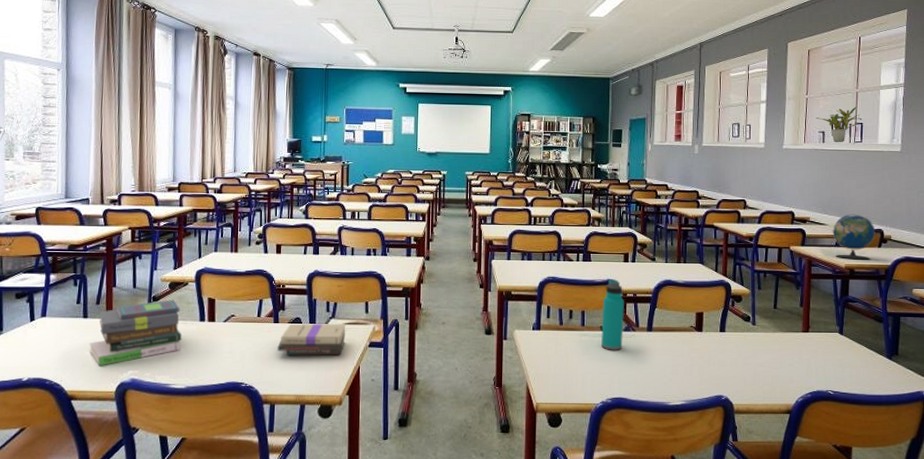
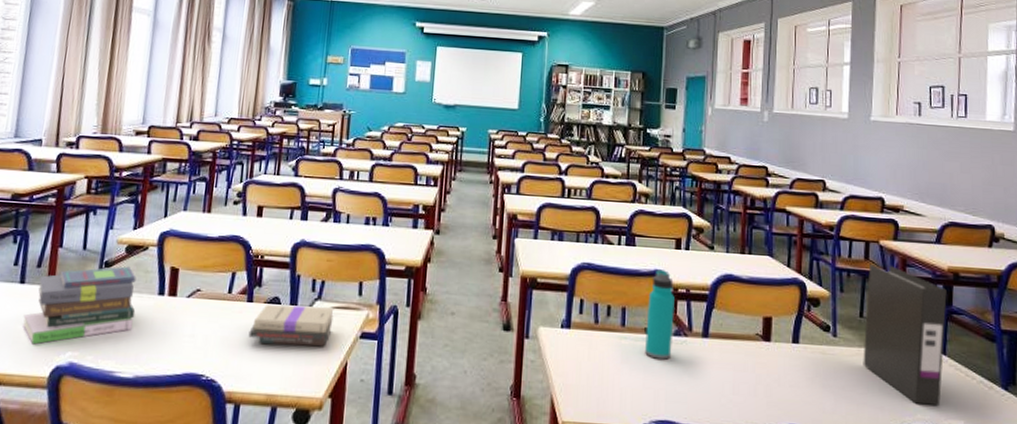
binder: none [776,265,844,374] -> present [863,263,947,405]
potted plant: present [816,106,862,143] -> none [910,74,966,117]
globe: present [832,214,876,260] -> none [931,204,985,262]

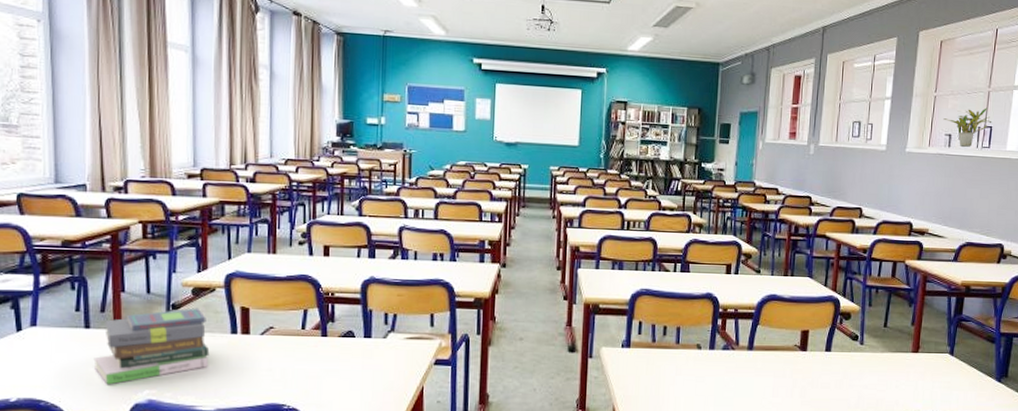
books: present [248,304,334,347] -> none [325,337,408,375]
water bottle: present [645,269,675,360] -> none [697,292,724,370]
binder: present [863,263,947,405] -> none [884,280,959,397]
potted plant: none [910,74,966,117] -> present [943,108,992,148]

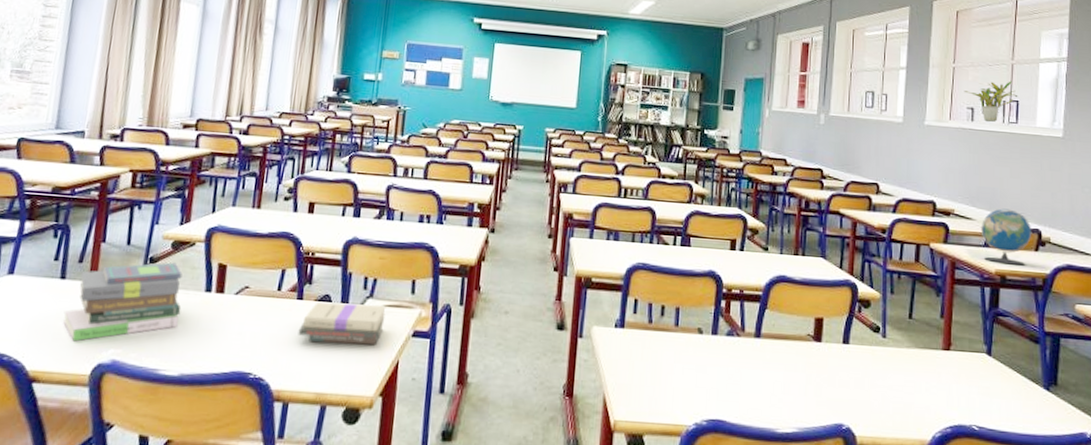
books: none [325,337,408,375] -> present [298,301,386,346]
globe: none [951,226,996,277] -> present [980,208,1032,266]

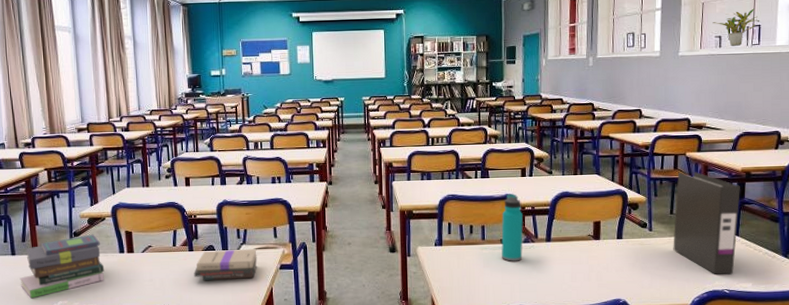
water bottle: none [698,270,728,359] -> present [501,194,523,261]
binder: none [911,266,994,405] -> present [673,172,740,274]
globe: present [980,208,1032,266] -> none [728,117,773,163]

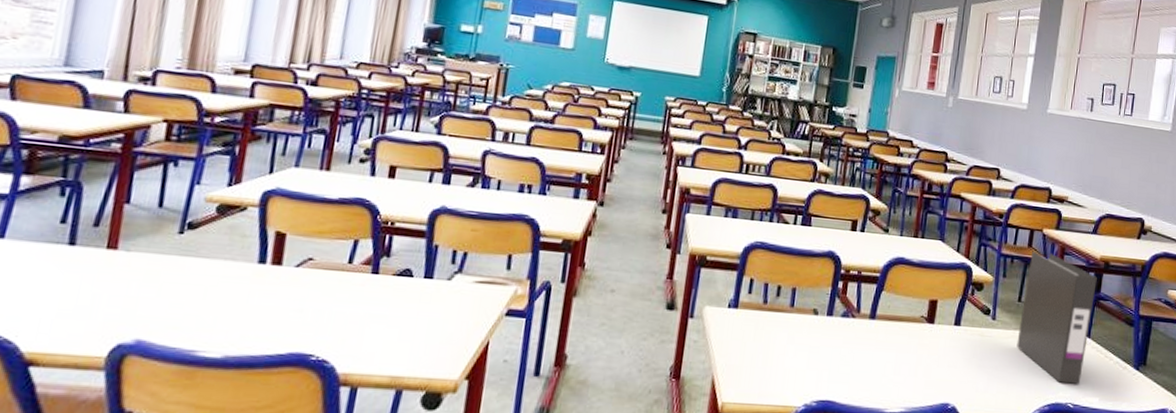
books: present [20,234,105,299] -> none [72,229,230,319]
books: present [194,249,257,281] -> none [371,276,477,325]
water bottle: present [501,194,523,261] -> none [812,250,846,341]
potted plant: present [712,8,760,47] -> none [1086,74,1135,114]

